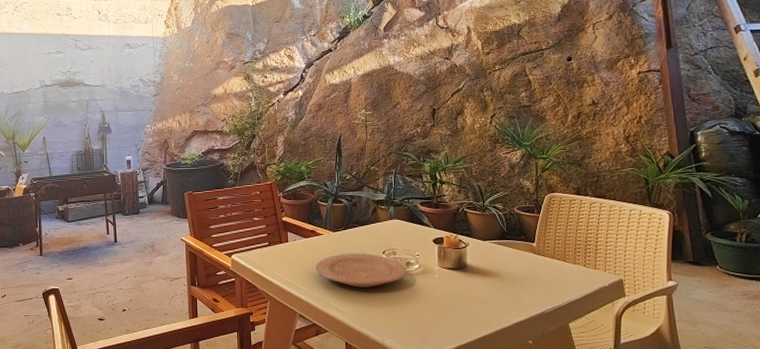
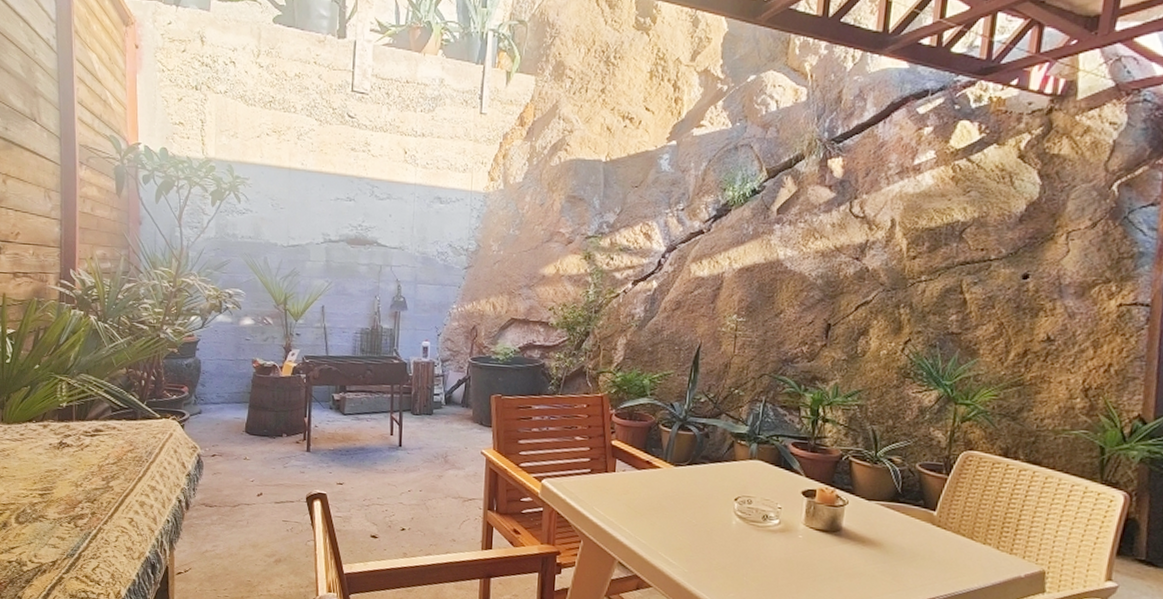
plate: present [315,253,407,288] -> none [646,494,763,541]

